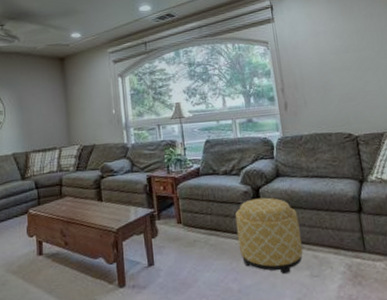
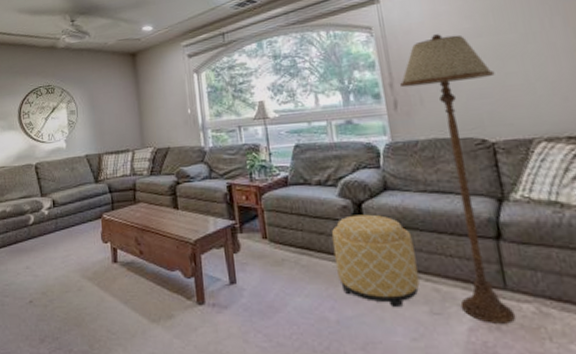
floor lamp: none [289,49,371,280] -> present [400,34,515,324]

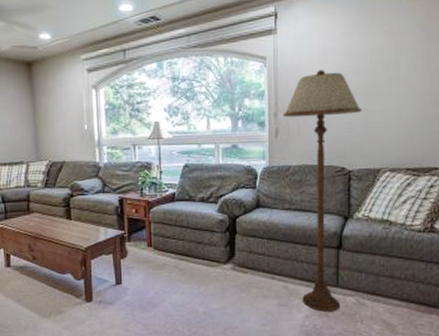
ottoman: present [331,214,420,306] -> none [208,227,274,301]

